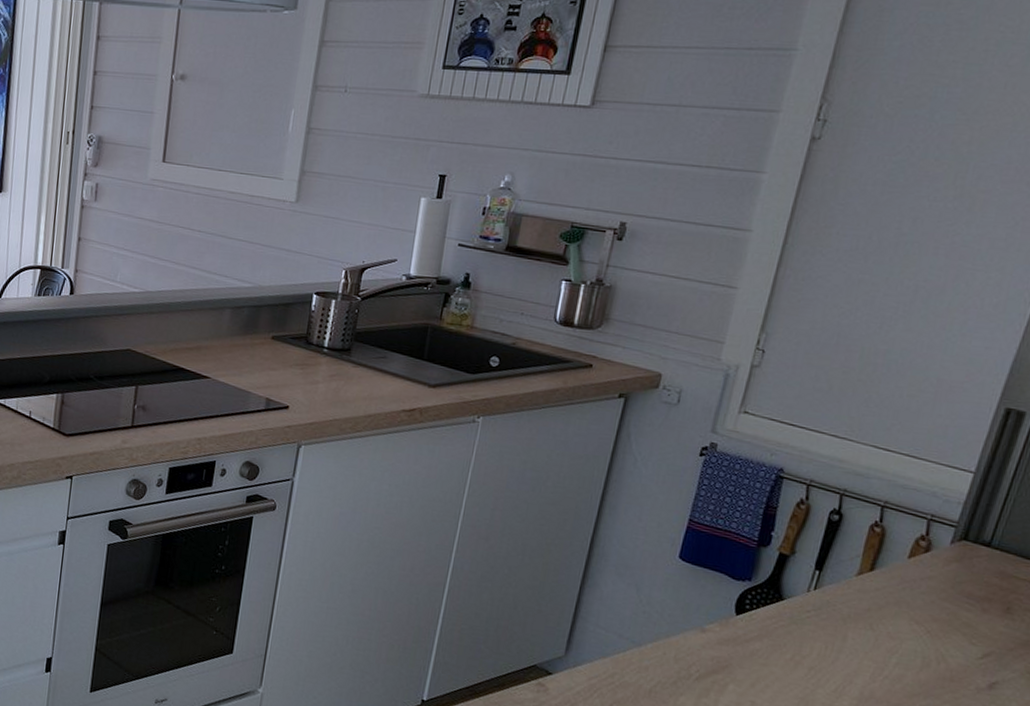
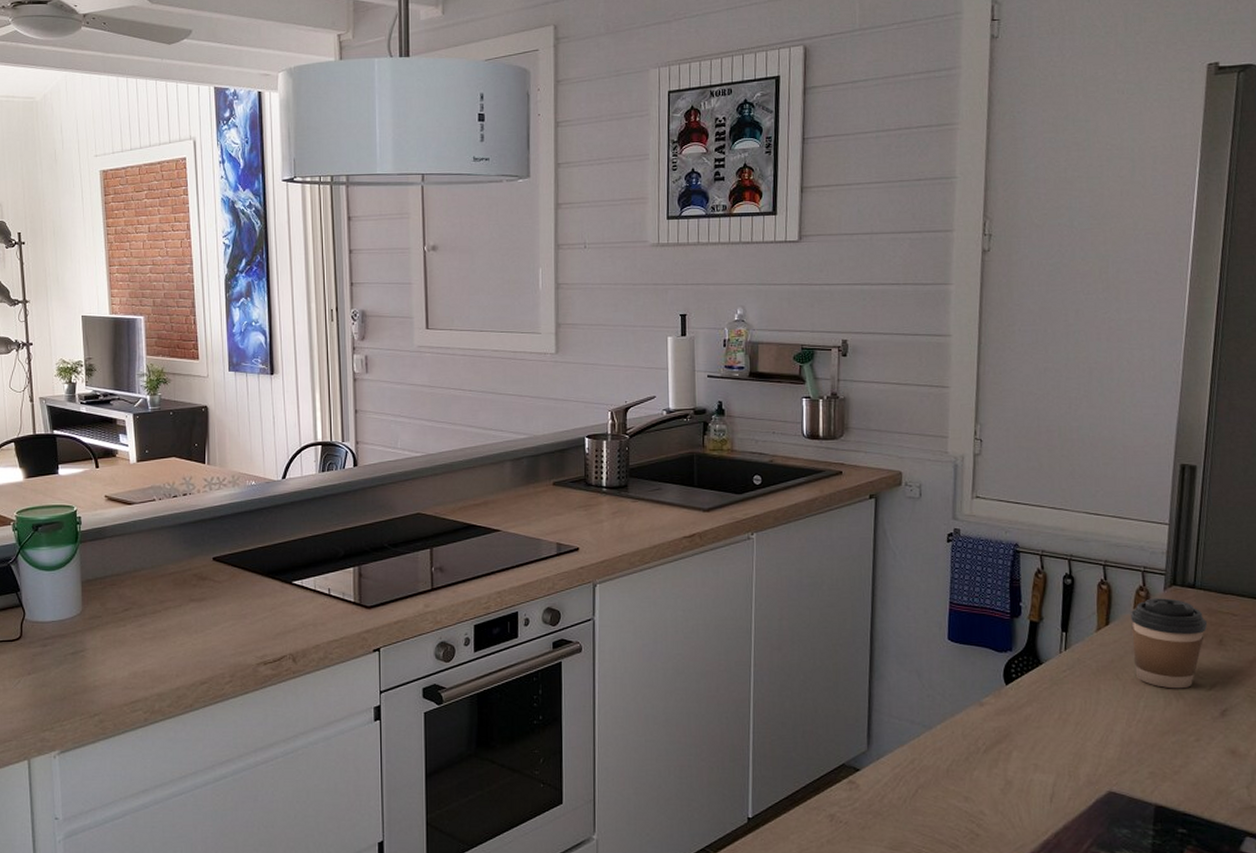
coffee cup: none [893,550,997,652] -> present [1131,598,1208,689]

